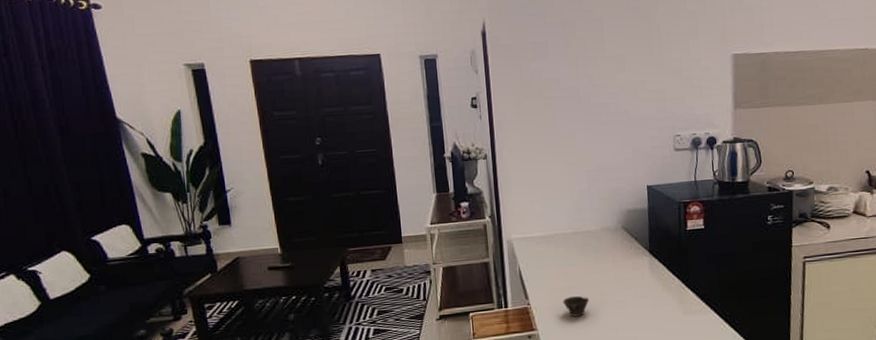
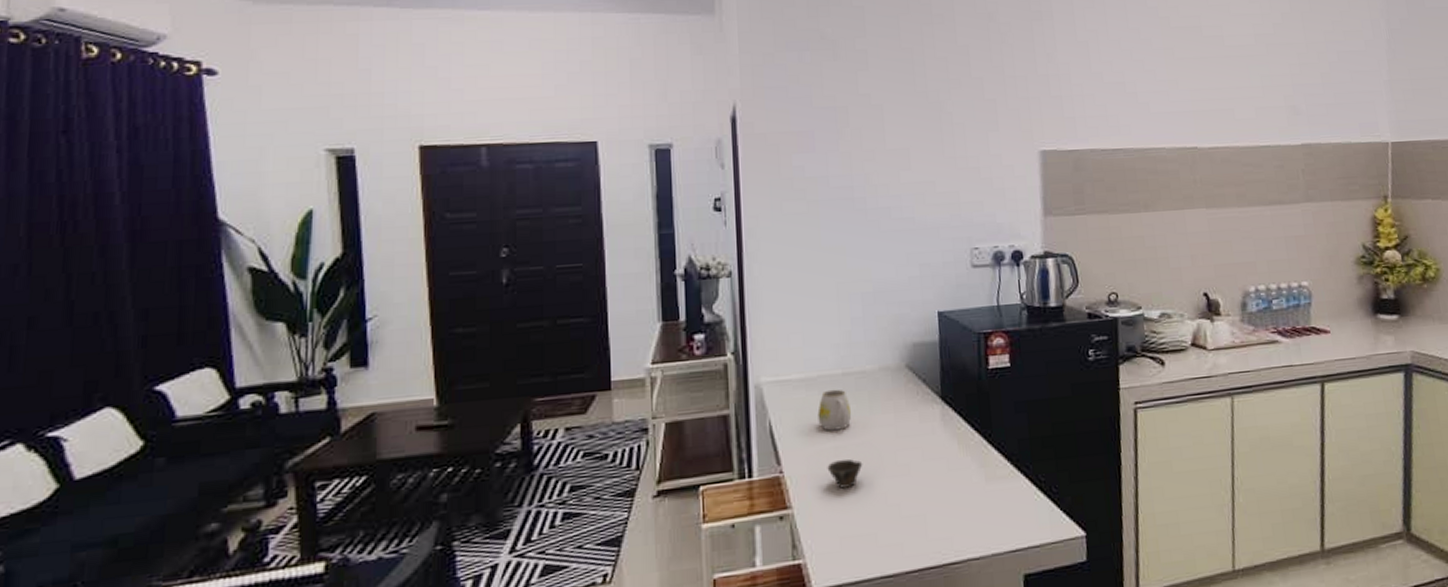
mug: none [555,244,581,275] -> present [817,389,852,431]

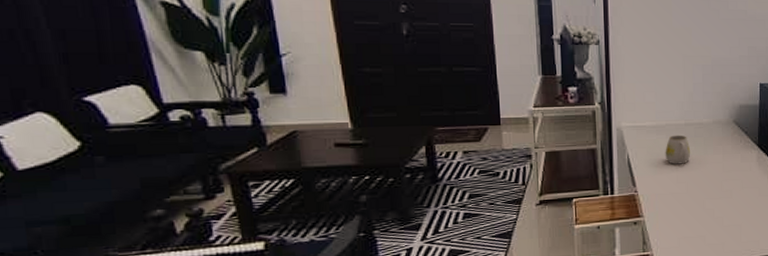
cup: present [827,459,863,489] -> none [671,184,698,205]

